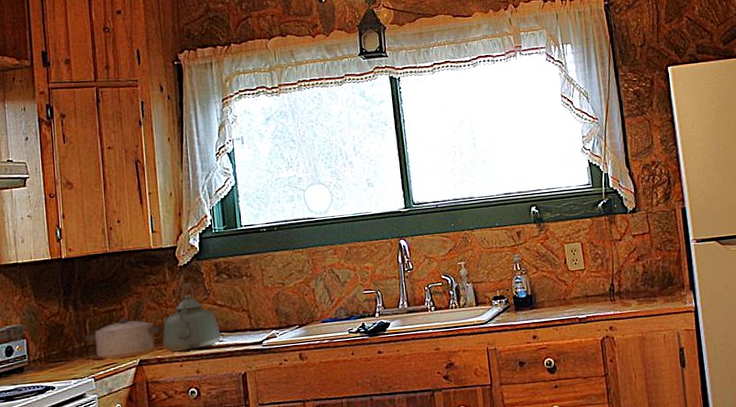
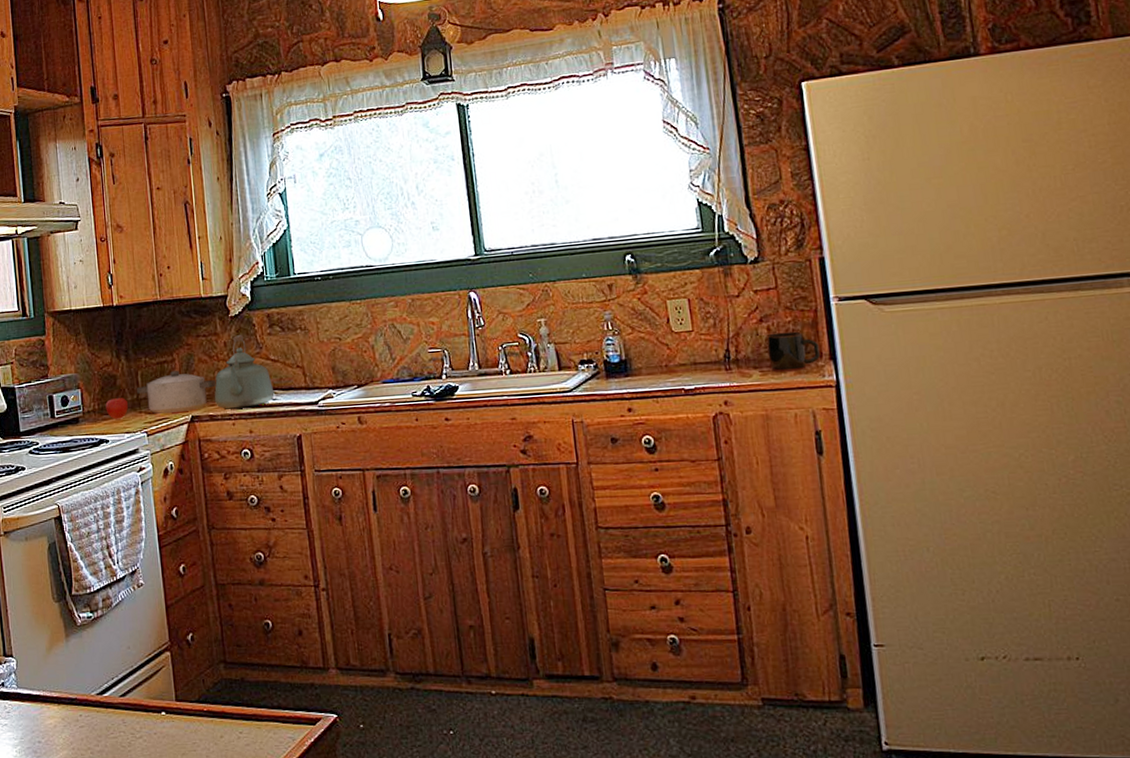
fruit: none [52,344,76,367] -> present [105,396,129,420]
mug: none [642,267,683,302] -> present [766,331,820,372]

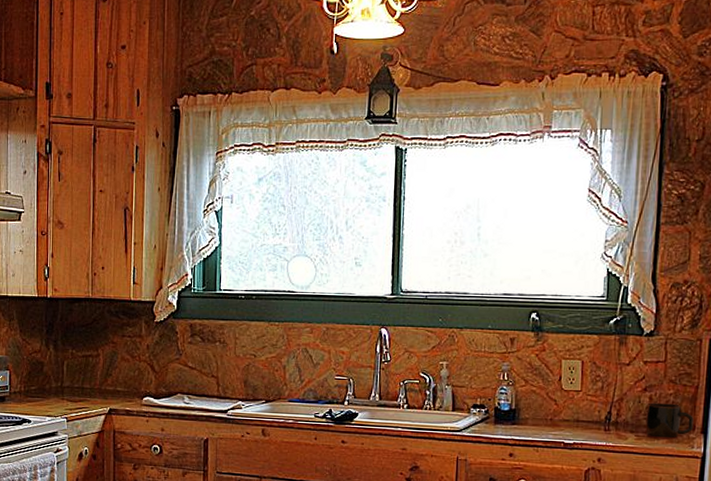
fruit: present [105,396,129,420] -> none [31,381,53,403]
cooking pot: present [137,371,216,415] -> none [62,365,136,404]
kettle: present [214,334,275,409] -> none [132,339,188,408]

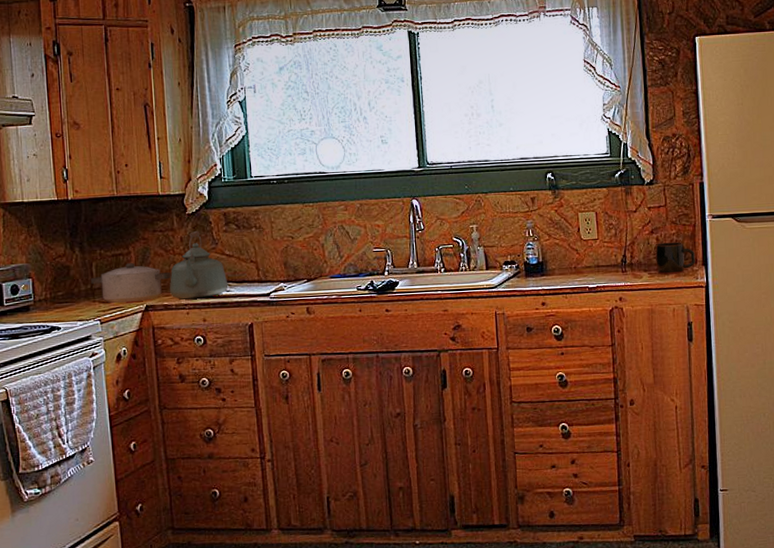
cooking pot: none [62,365,136,404] -> present [91,263,172,304]
kettle: none [132,339,188,408] -> present [169,230,229,300]

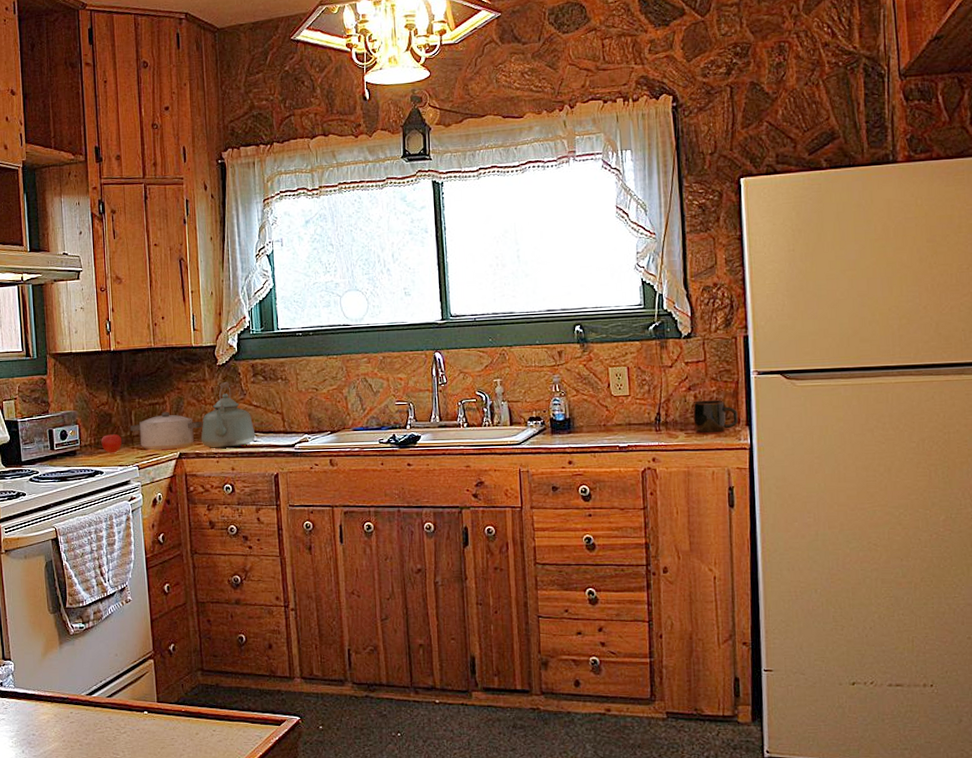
fruit: none [58,285,82,308] -> present [101,432,122,453]

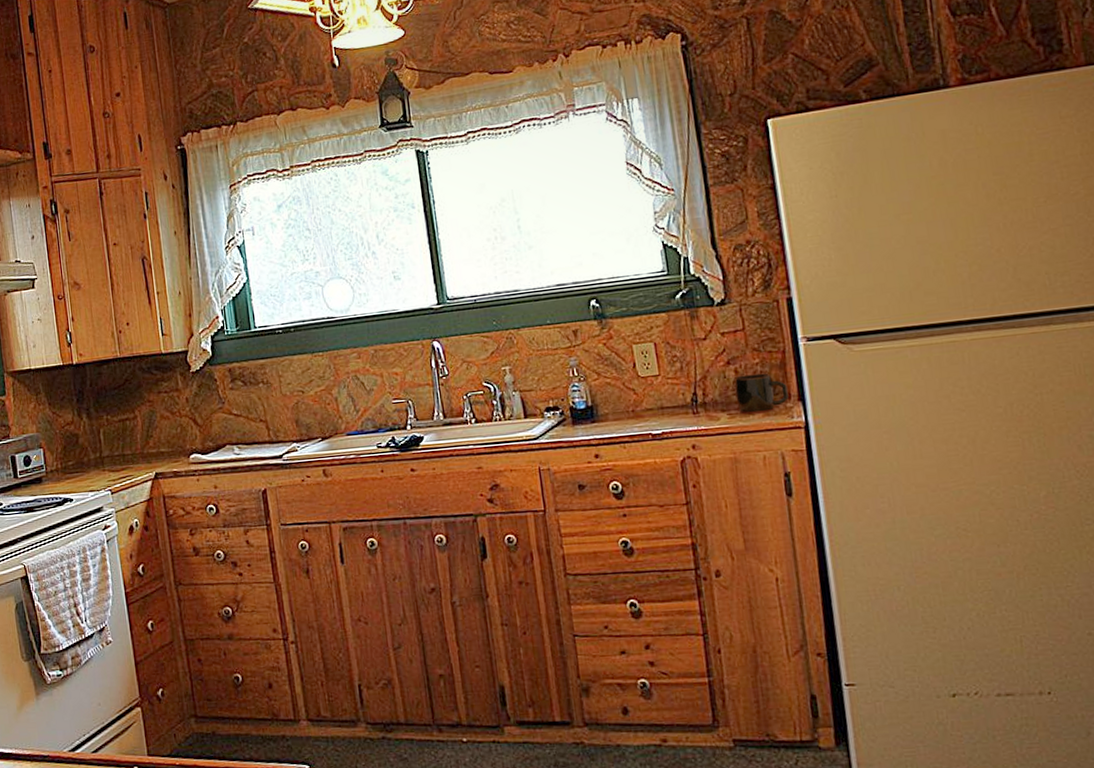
fruit: present [101,432,122,453] -> none [68,454,92,478]
cooking pot: present [130,412,203,451] -> none [99,428,180,472]
kettle: present [200,381,256,448] -> none [177,389,239,465]

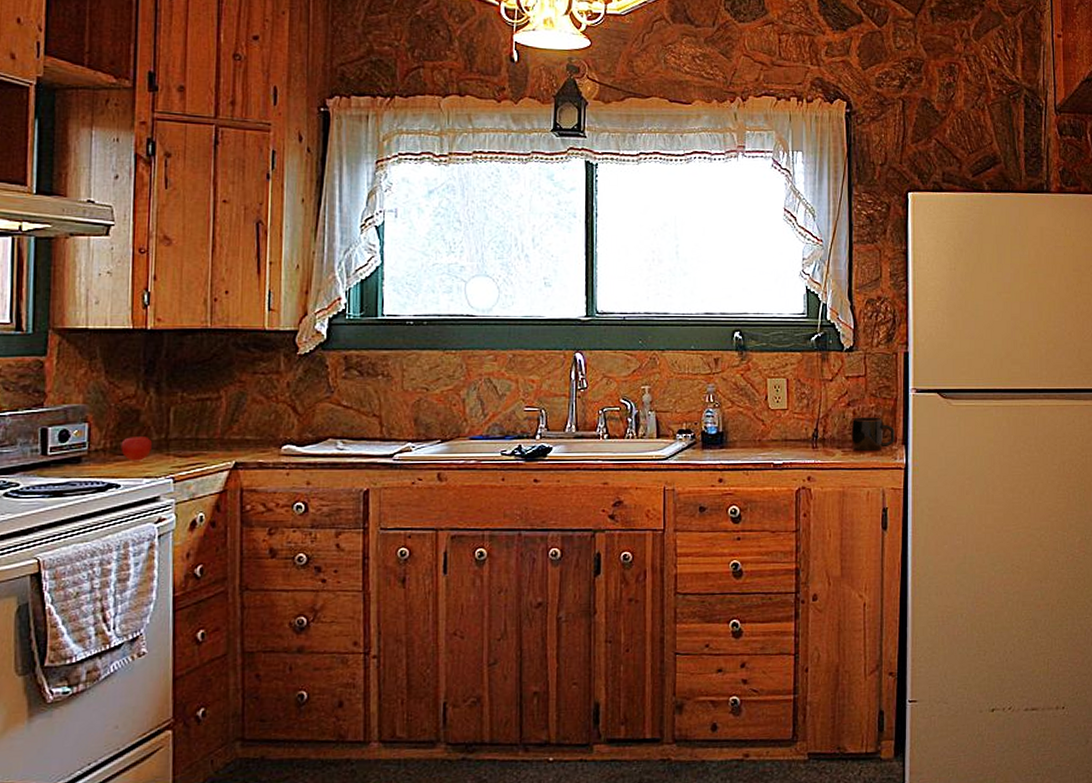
fruit: none [68,454,92,478] -> present [121,434,153,461]

